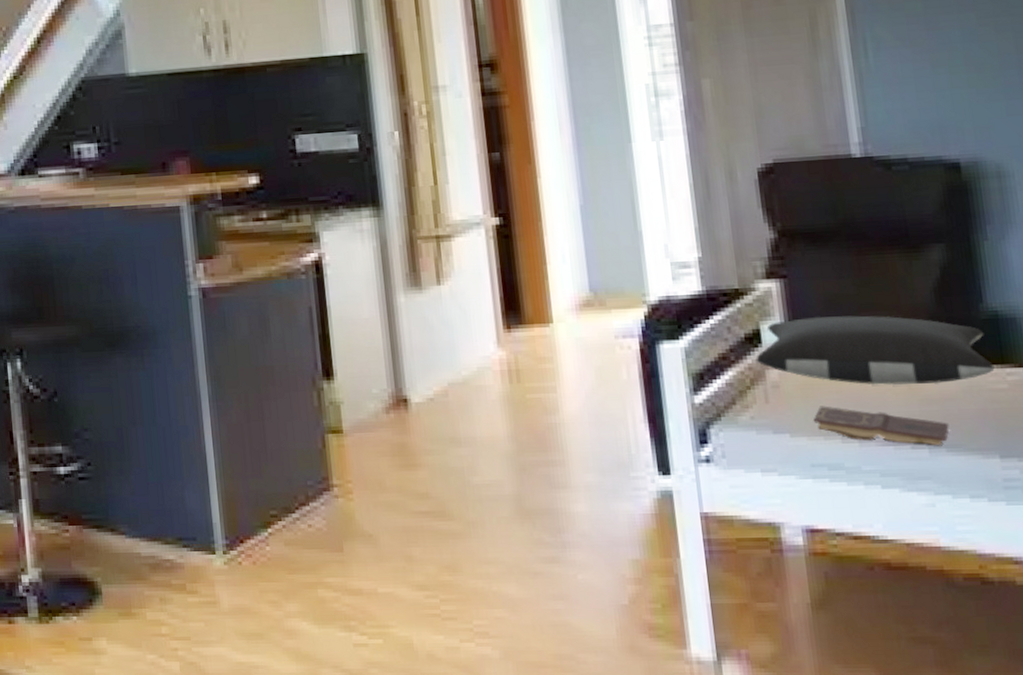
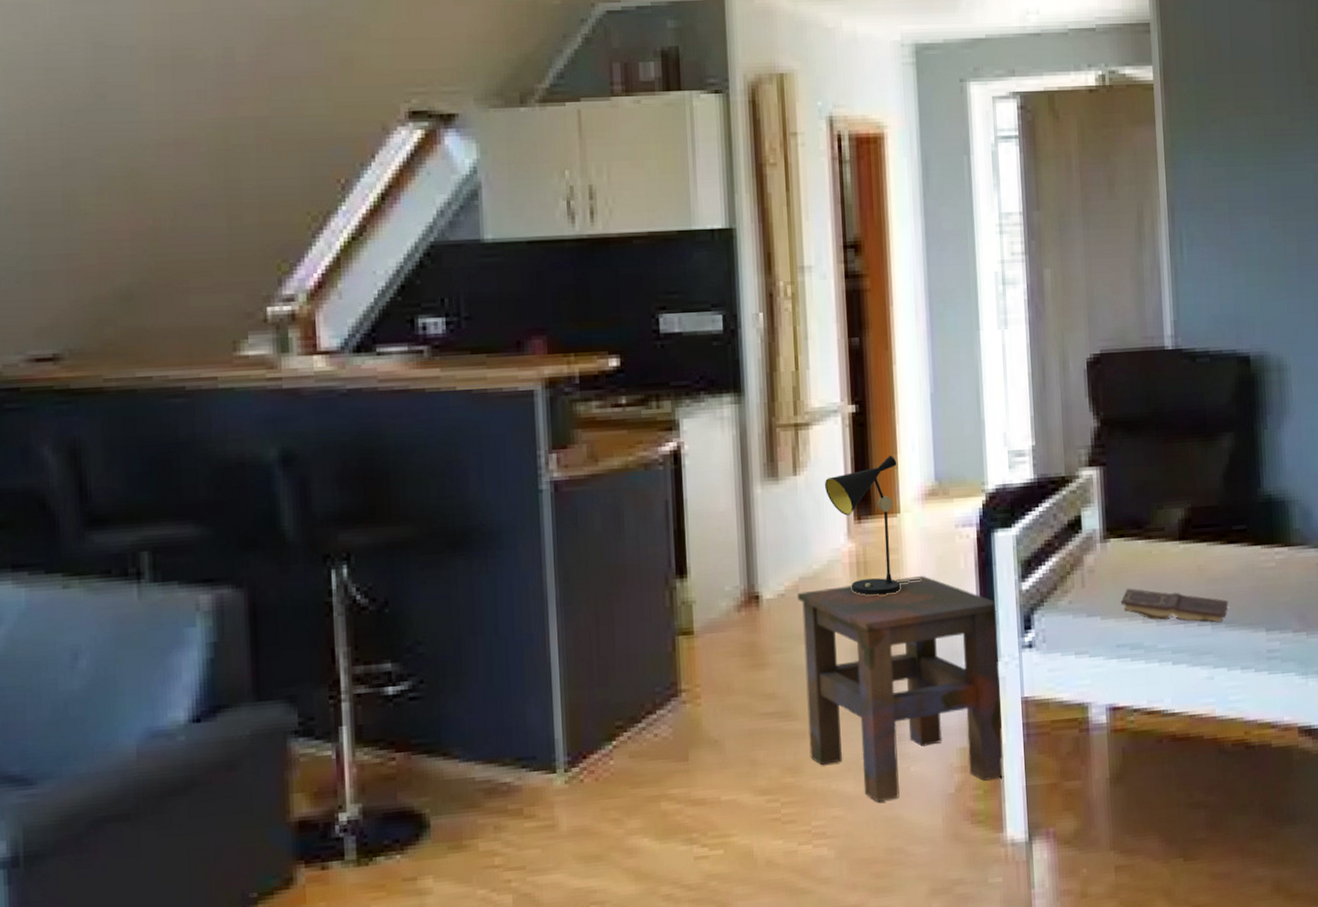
side table: none [446,385,685,607] -> present [797,575,1004,803]
table lamp: none [470,267,579,403] -> present [825,456,921,596]
pillow: present [756,315,995,386] -> none [1076,501,1266,567]

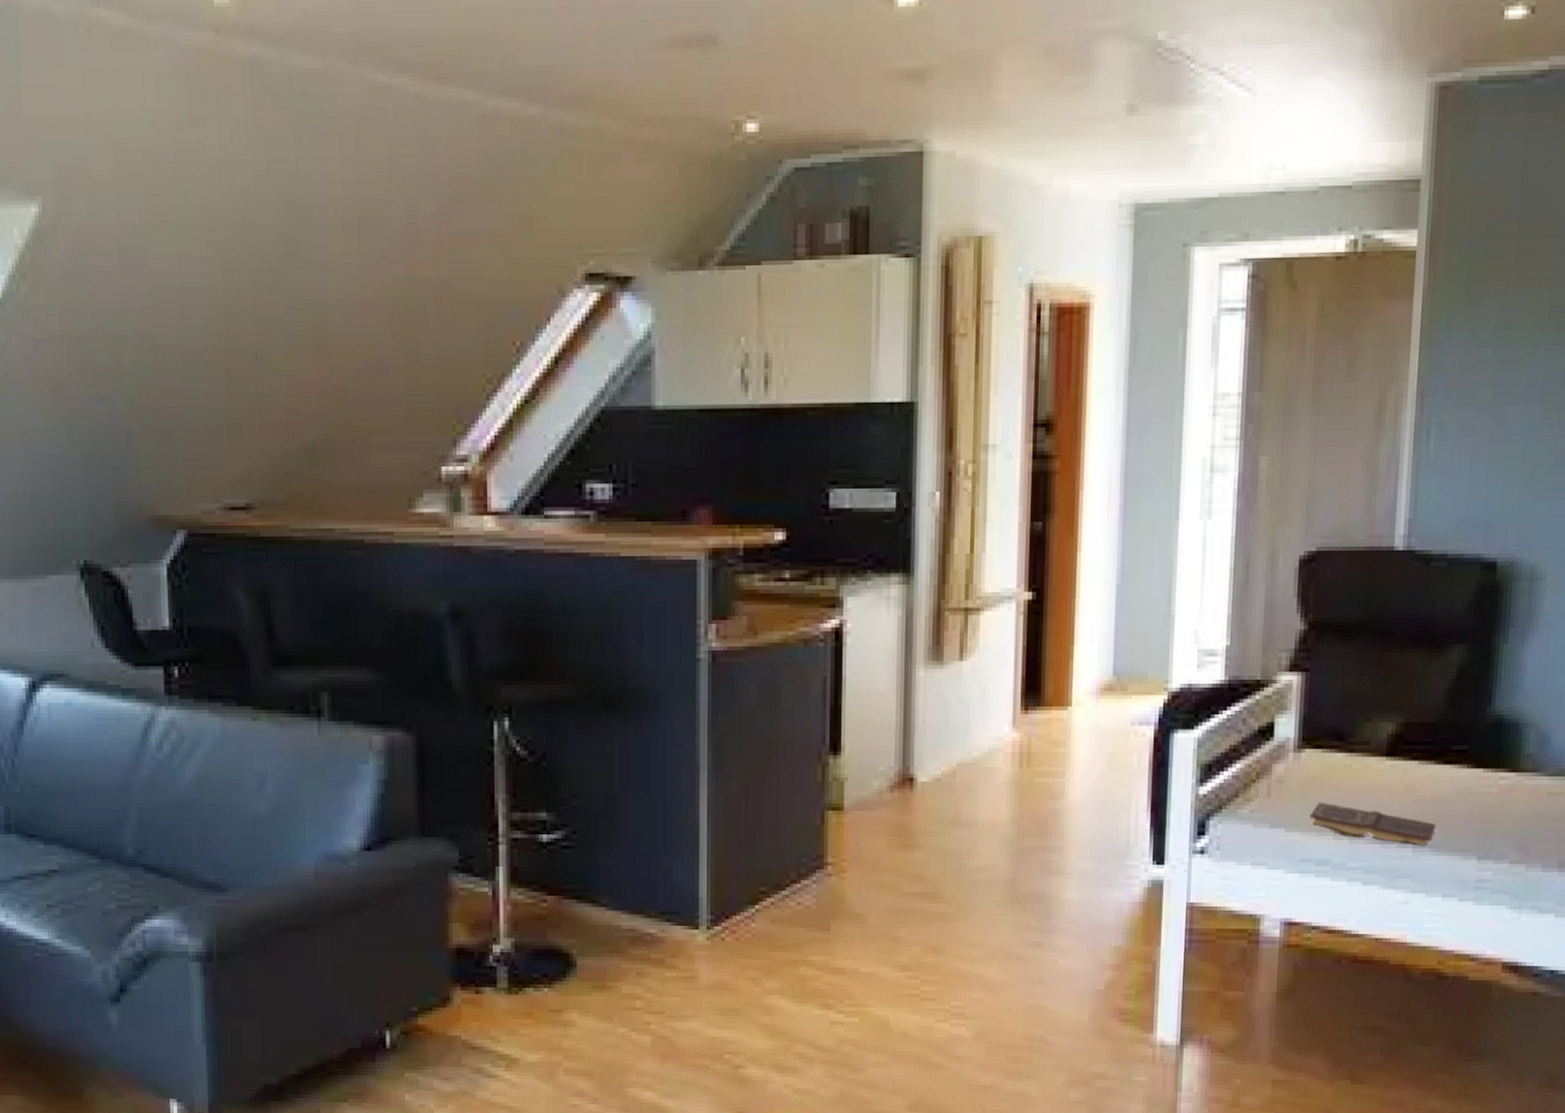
side table: present [797,575,1004,803] -> none [953,771,1168,991]
table lamp: present [825,456,921,596] -> none [992,647,1088,788]

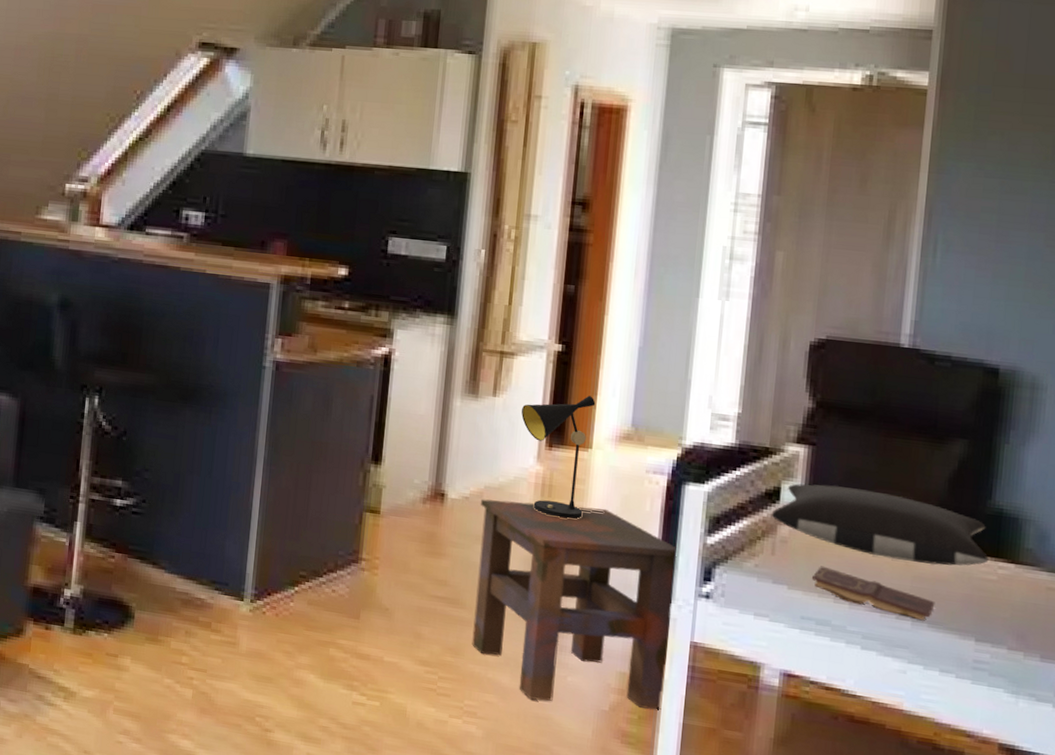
side table: none [953,771,1168,991] -> present [472,499,677,710]
table lamp: none [992,647,1088,788] -> present [521,396,603,519]
pillow: none [1265,712,1490,785] -> present [771,483,989,566]

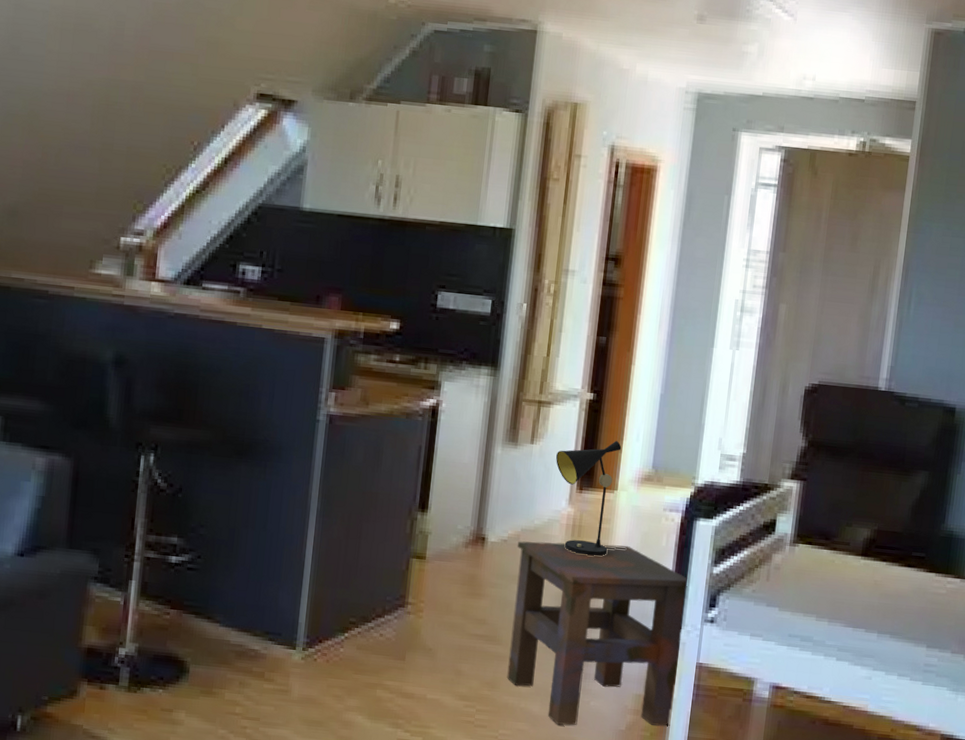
pillow: present [771,483,989,566] -> none [767,515,940,583]
book: present [811,566,935,621] -> none [798,588,897,633]

